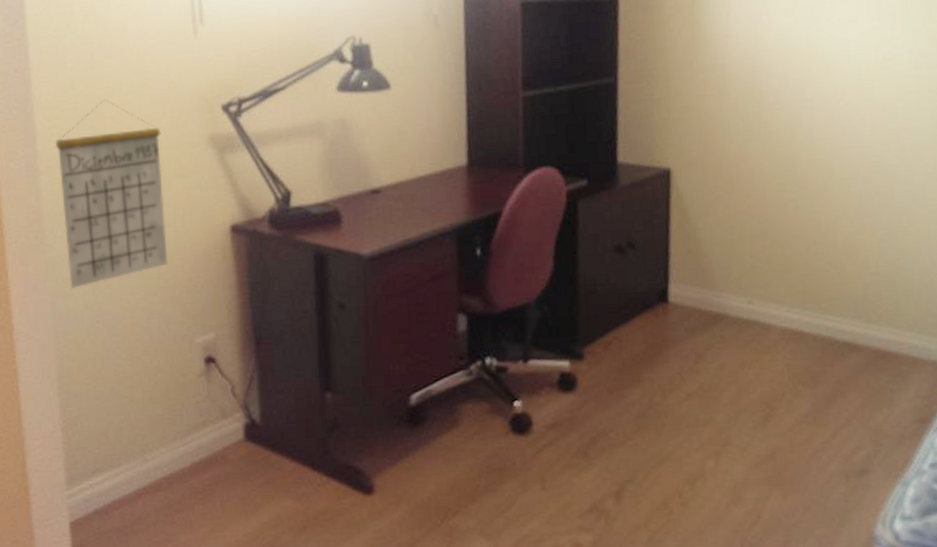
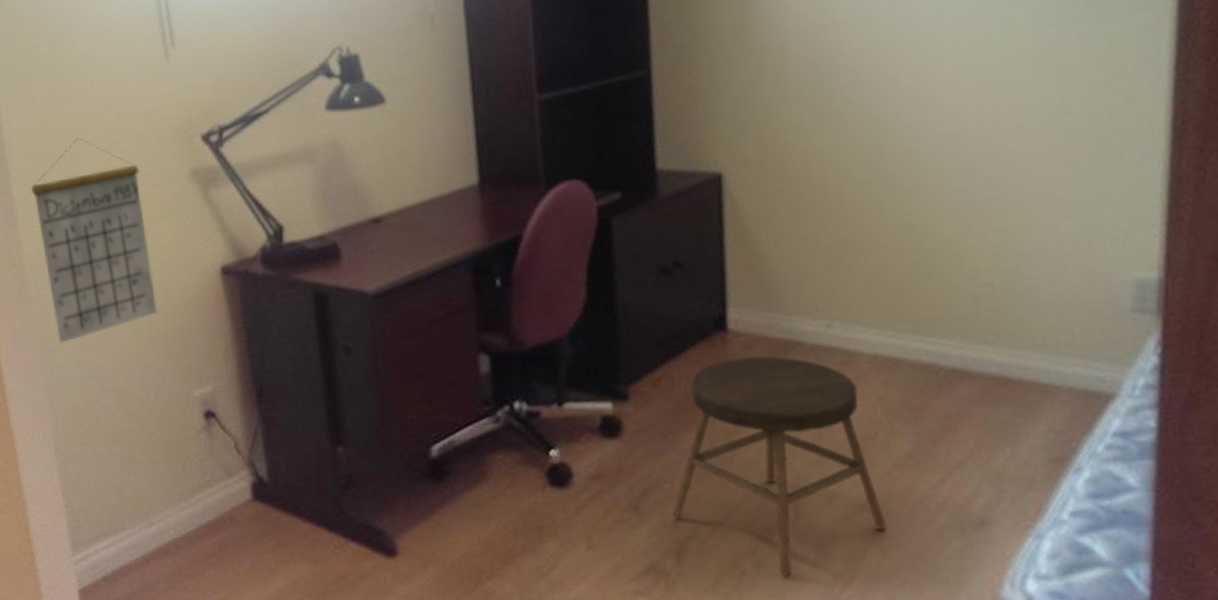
stool: none [615,325,789,516] -> present [672,356,887,577]

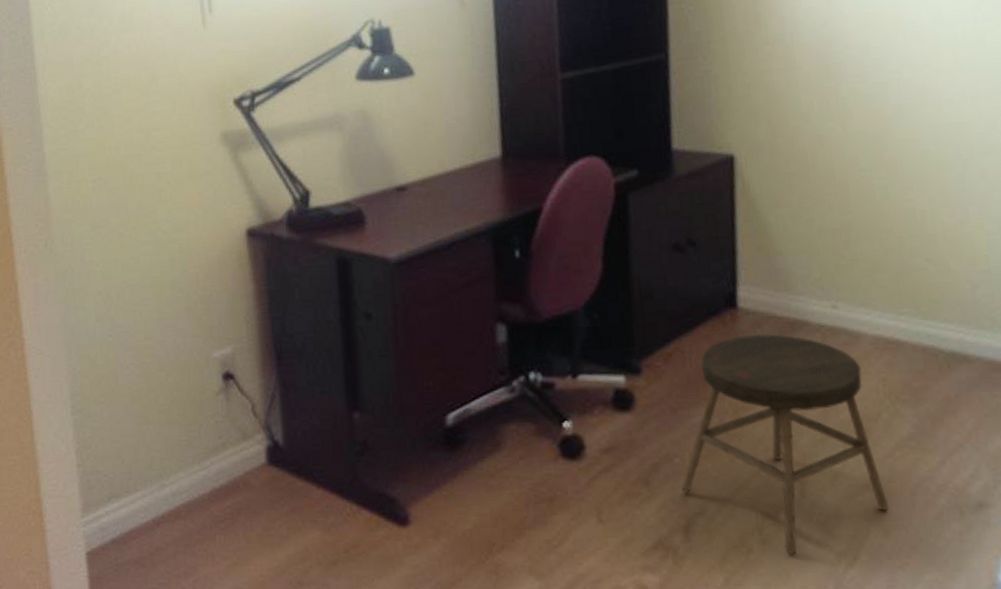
calendar: present [31,137,158,343] -> none [63,96,182,300]

